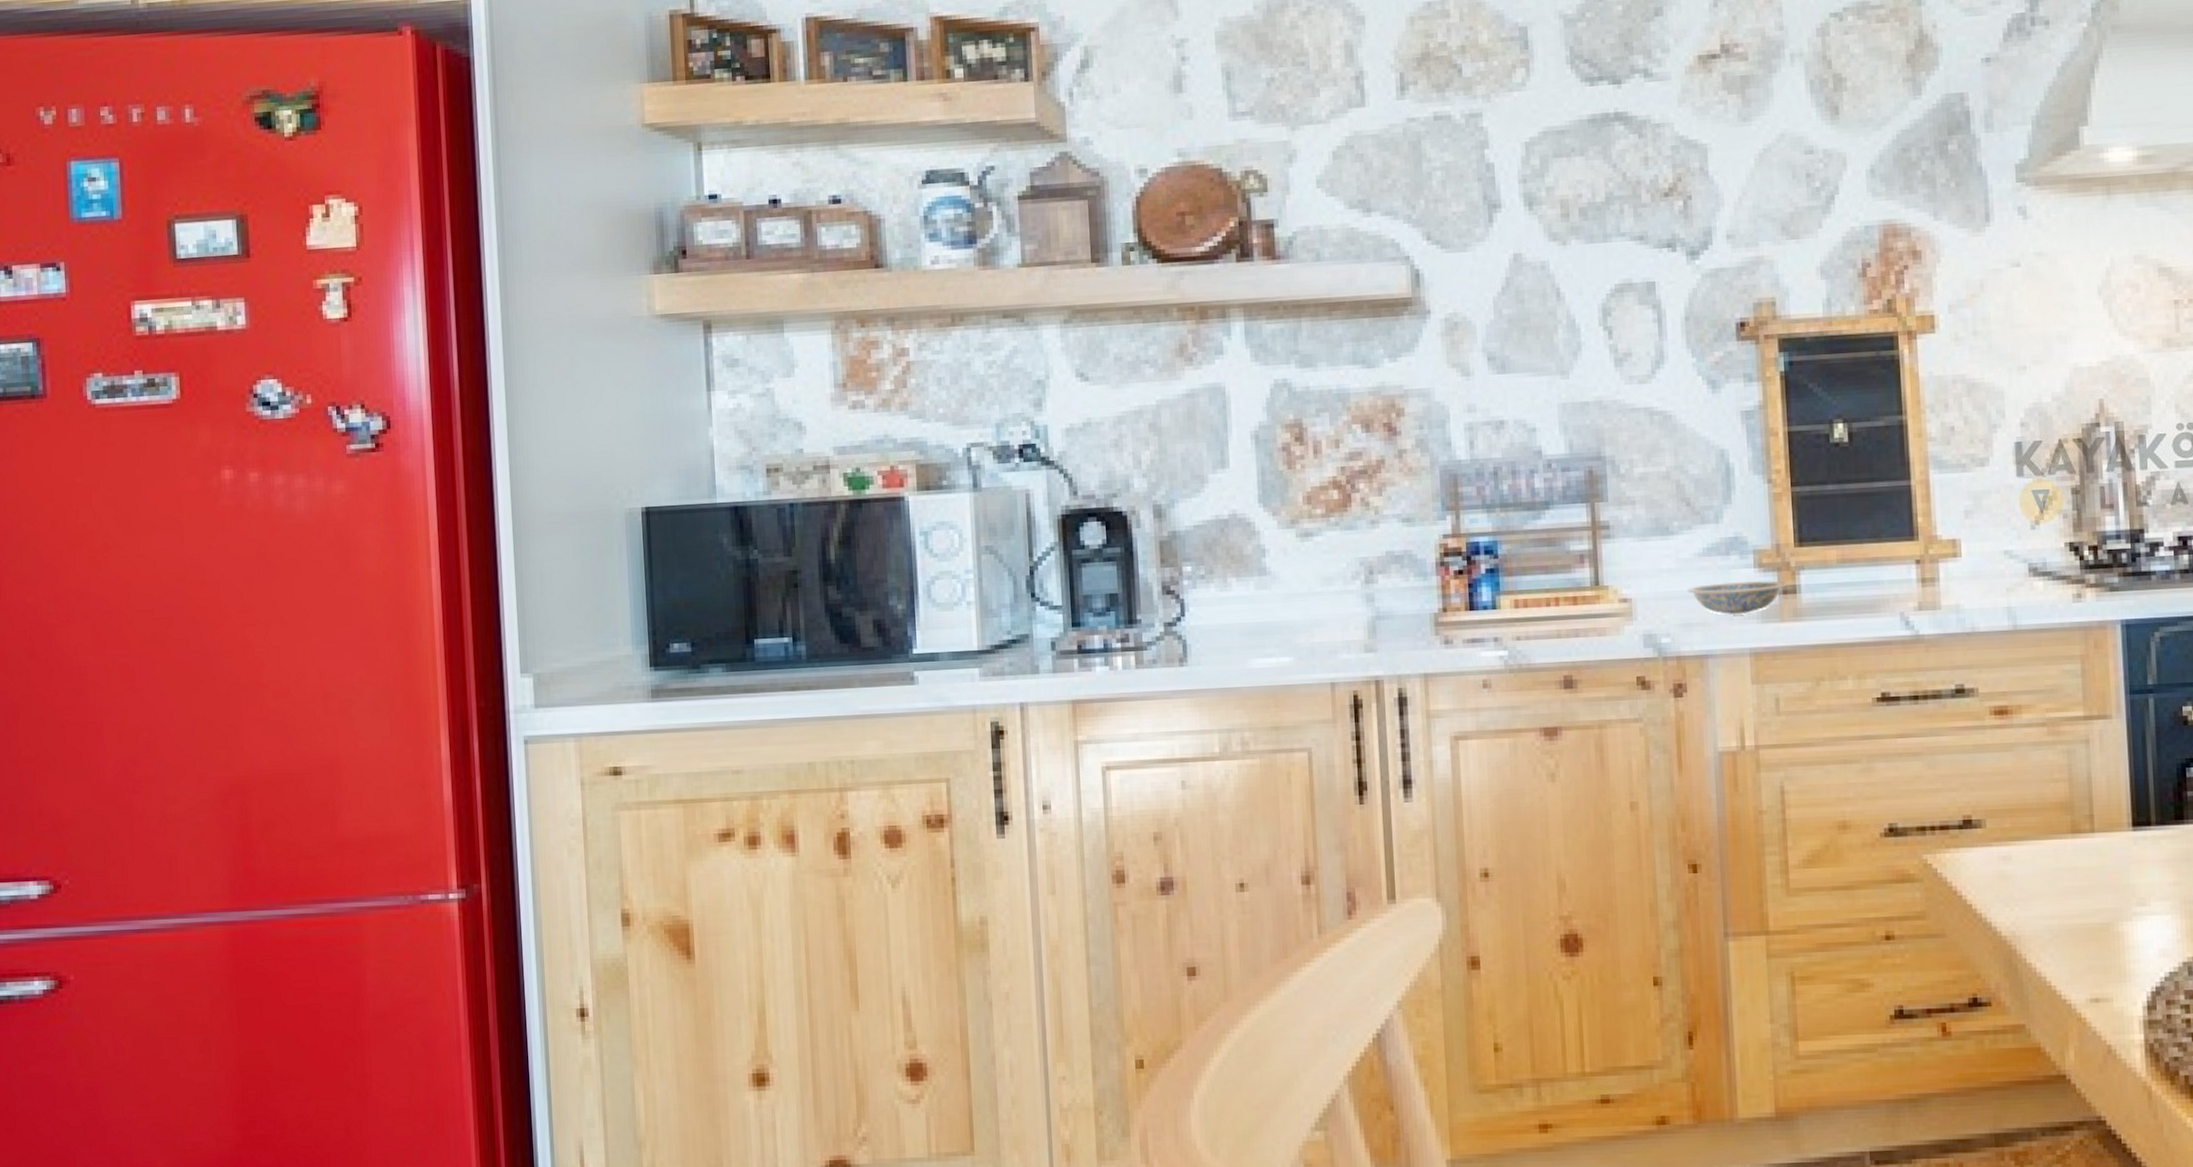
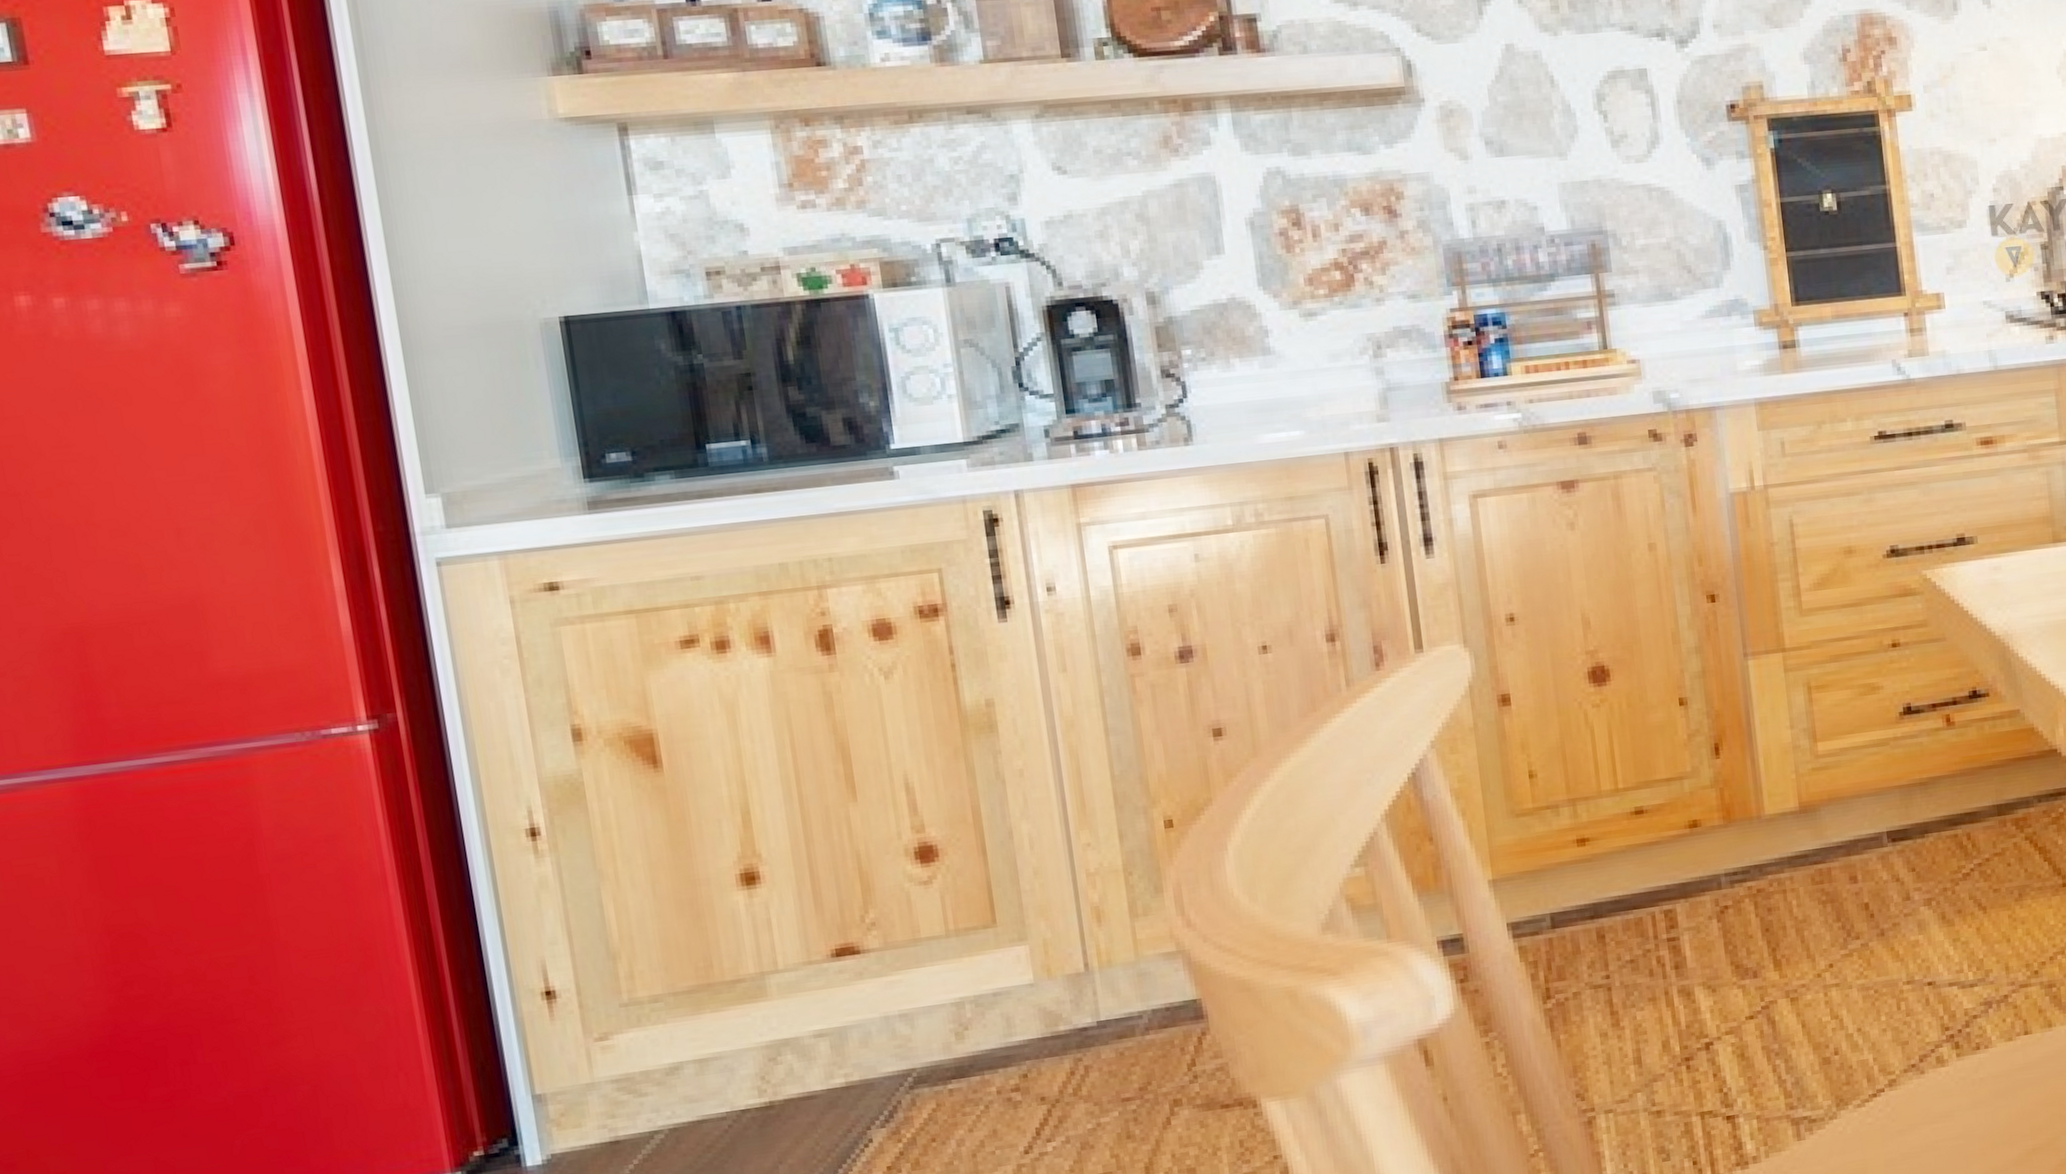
ceramic bowl: present [1687,580,1787,614] -> none [1692,337,1787,369]

